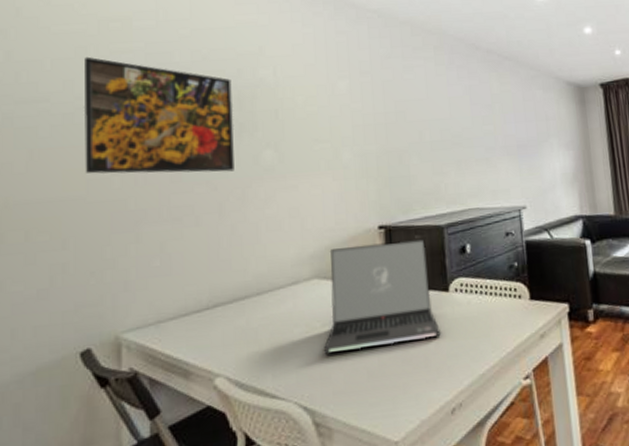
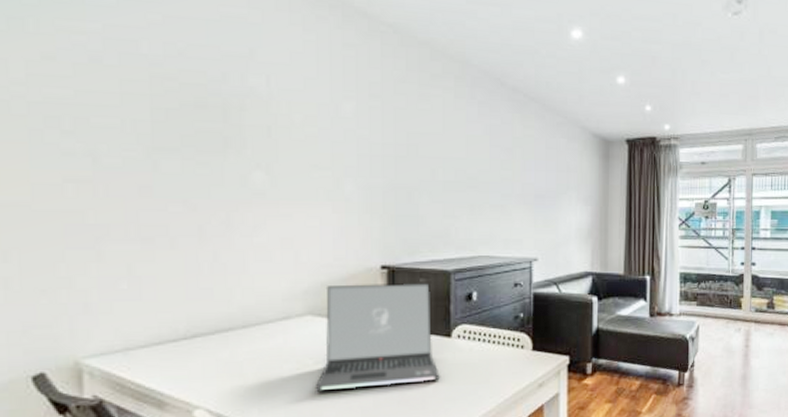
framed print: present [85,56,234,174] -> none [21,31,218,192]

